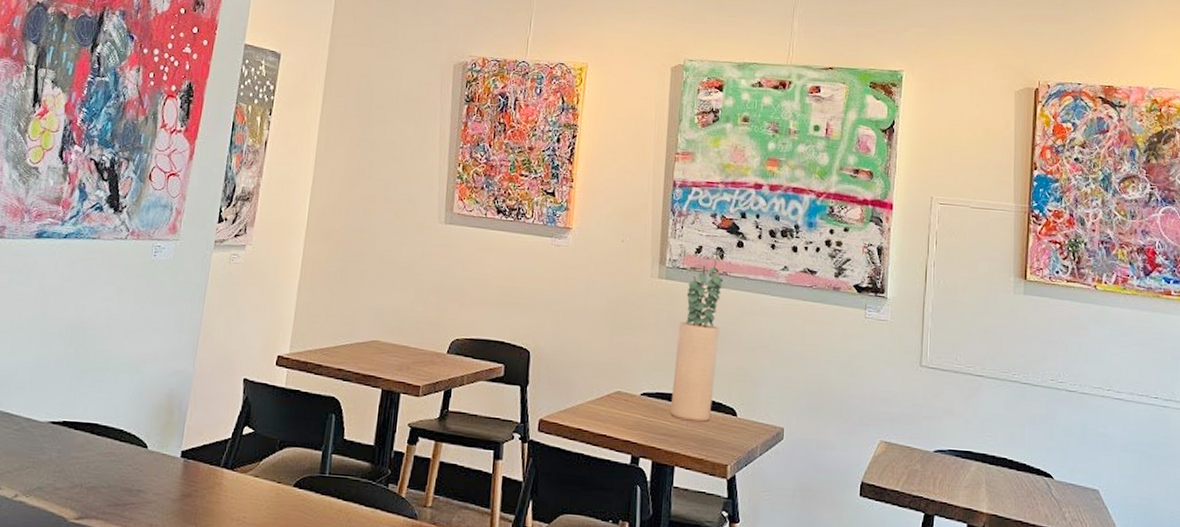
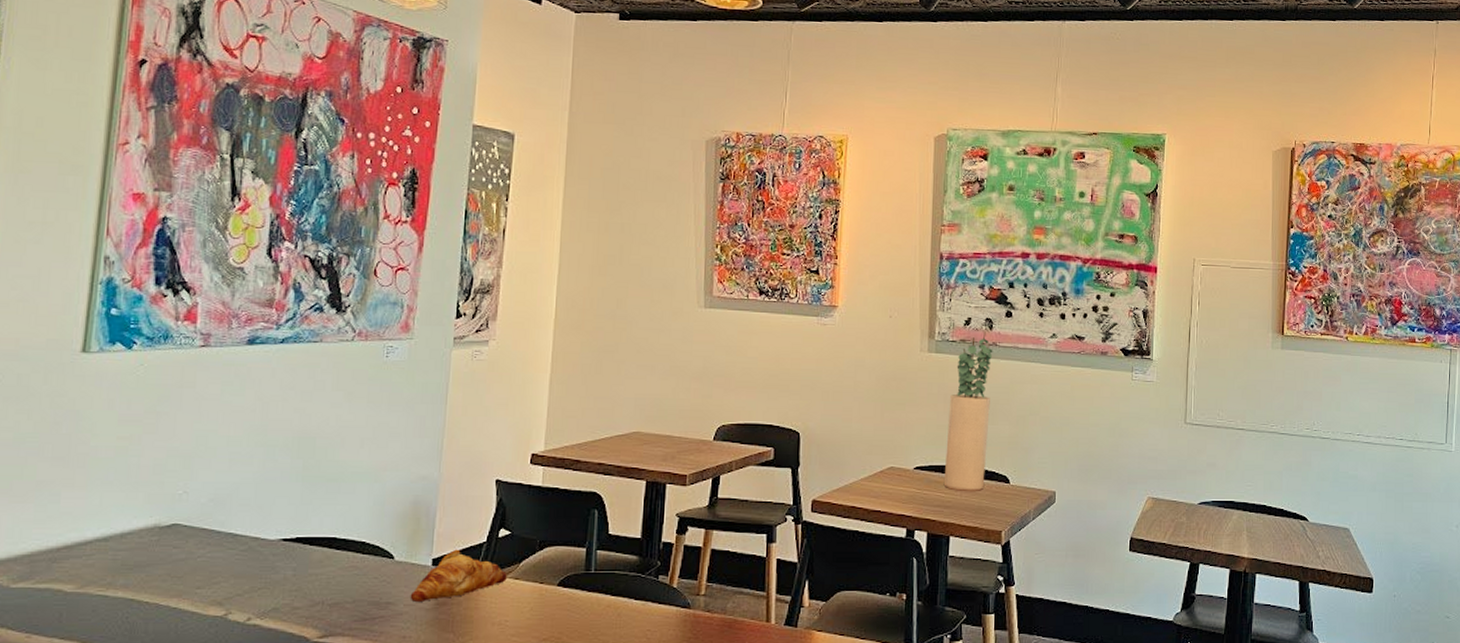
croissant: none [158,443,248,492] -> present [410,549,507,602]

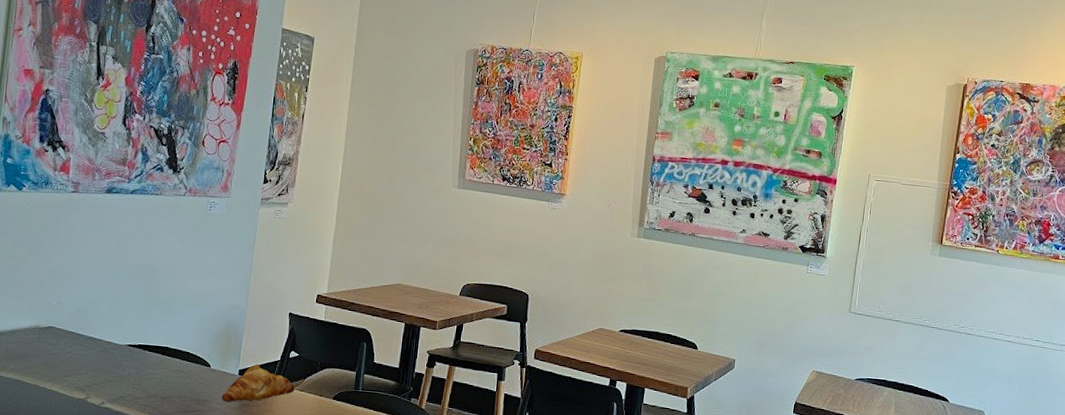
vase: present [943,331,993,492] -> none [643,223,692,355]

